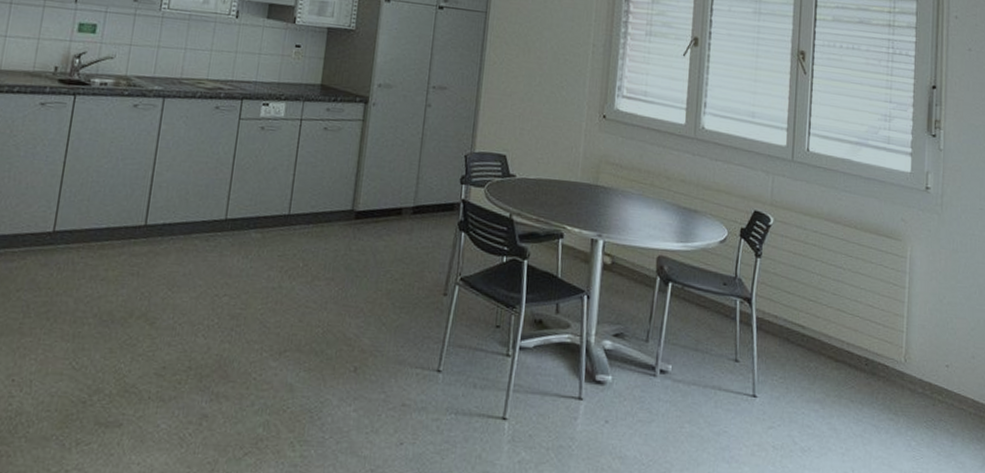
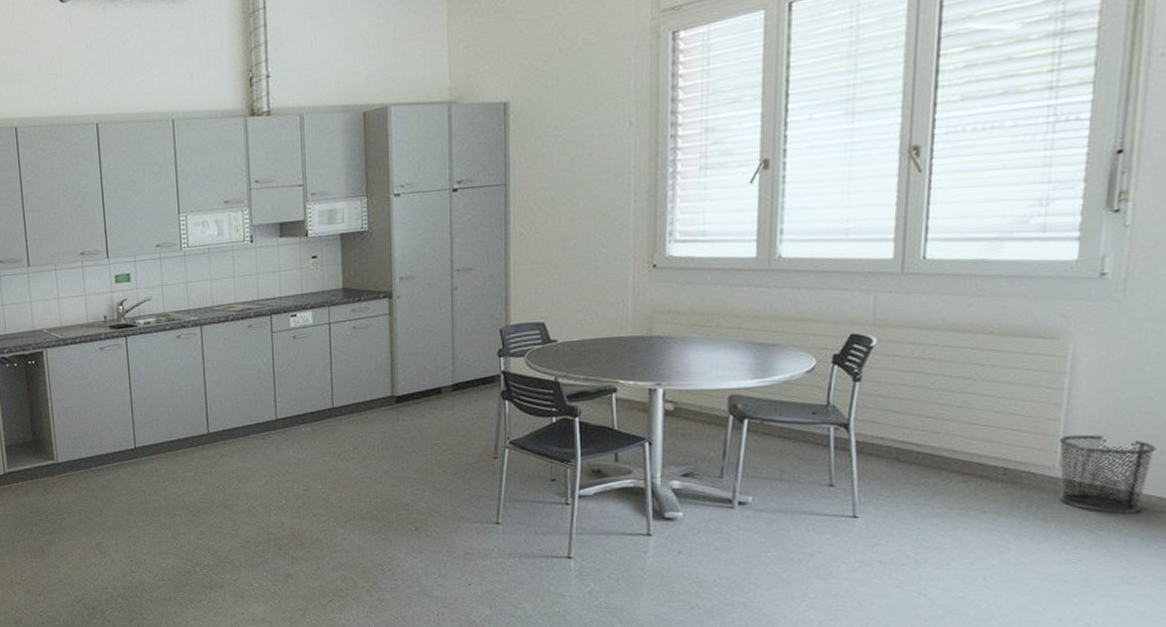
waste bin: none [903,331,969,413] -> present [1058,434,1157,514]

